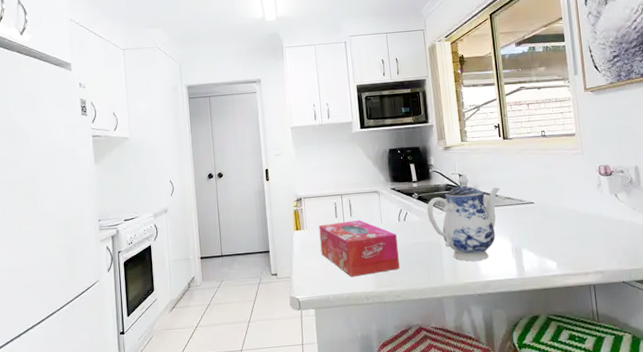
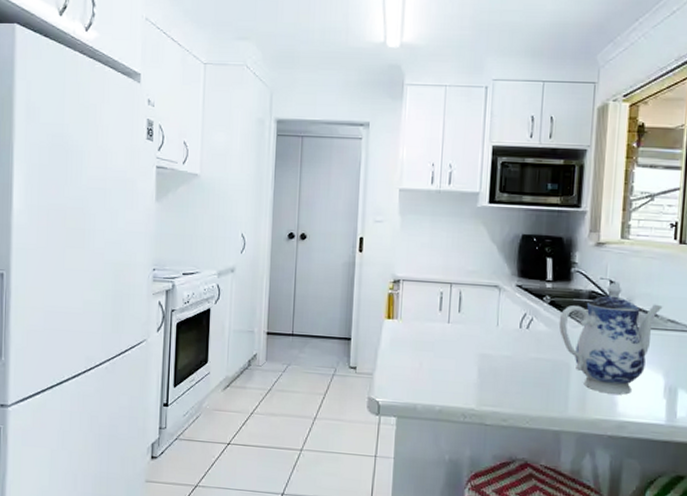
tissue box: present [319,220,400,278] -> none [414,316,514,388]

